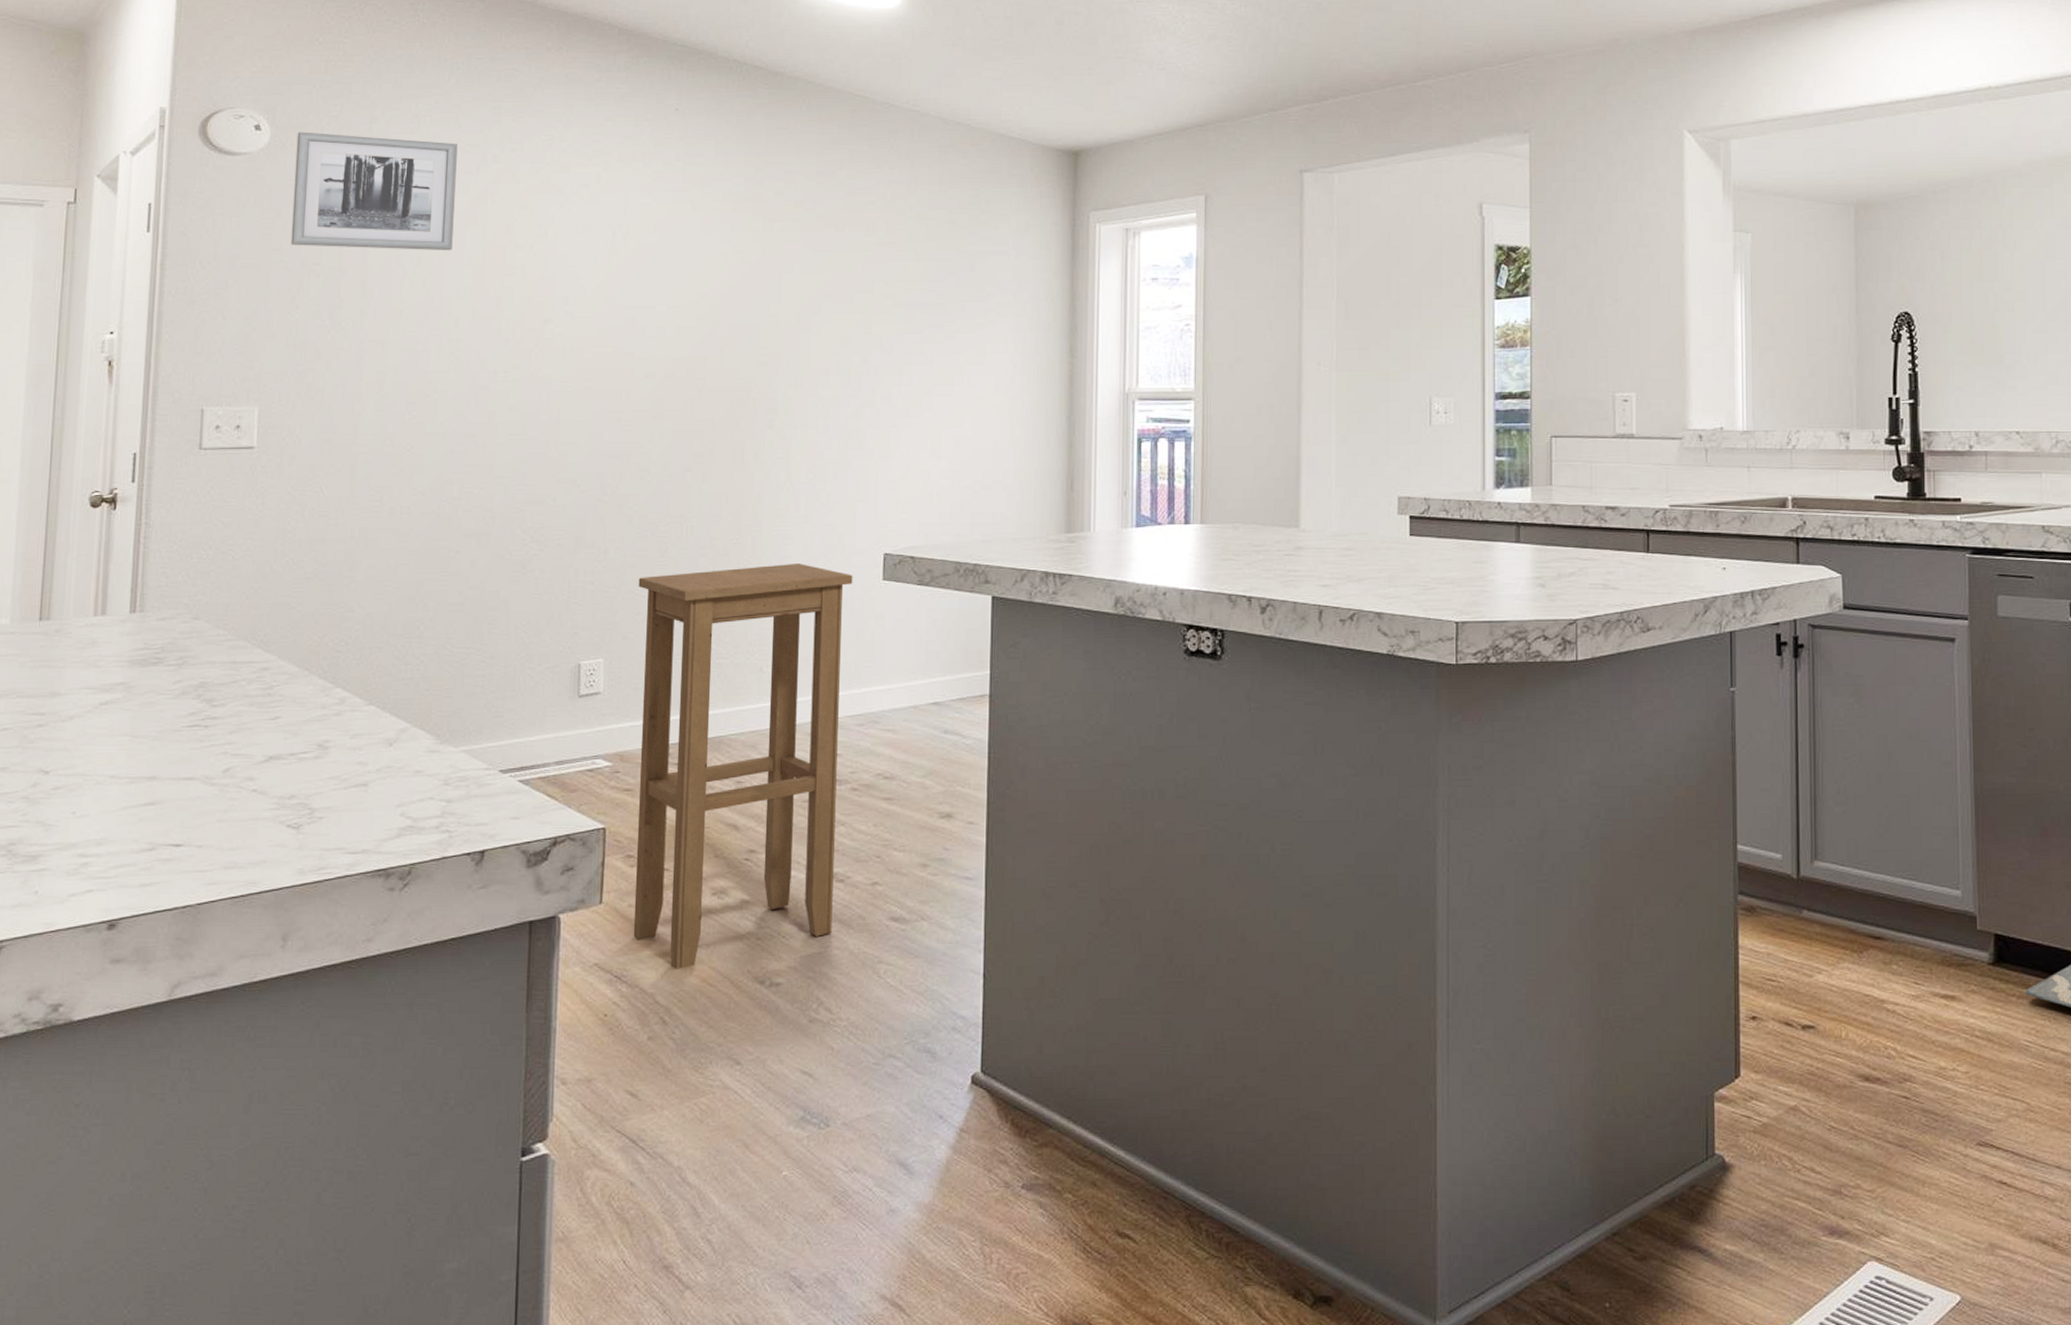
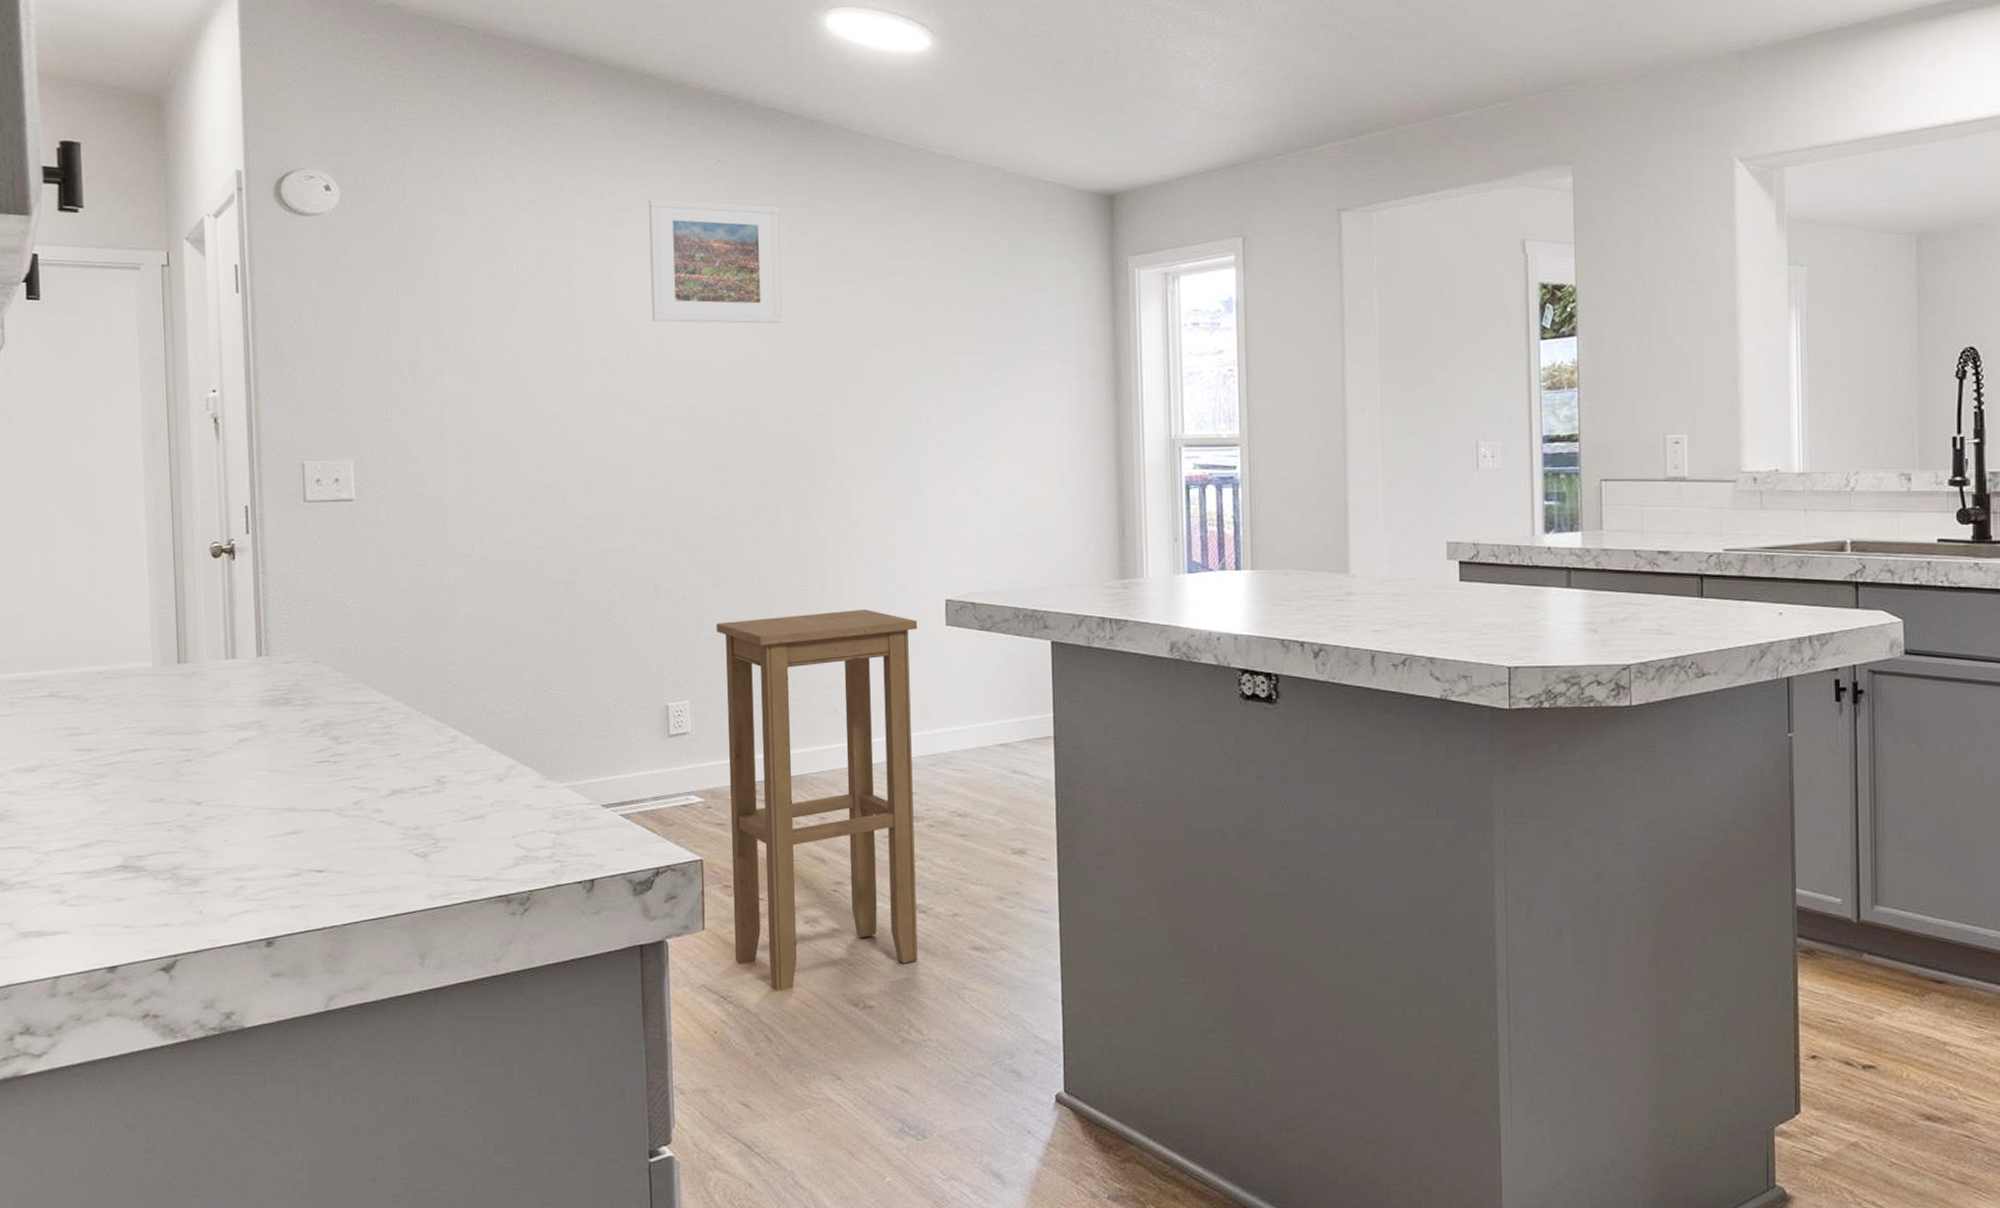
wall art: present [291,132,458,251] -> none [364,191,518,307]
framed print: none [593,145,736,273] -> present [648,198,782,324]

